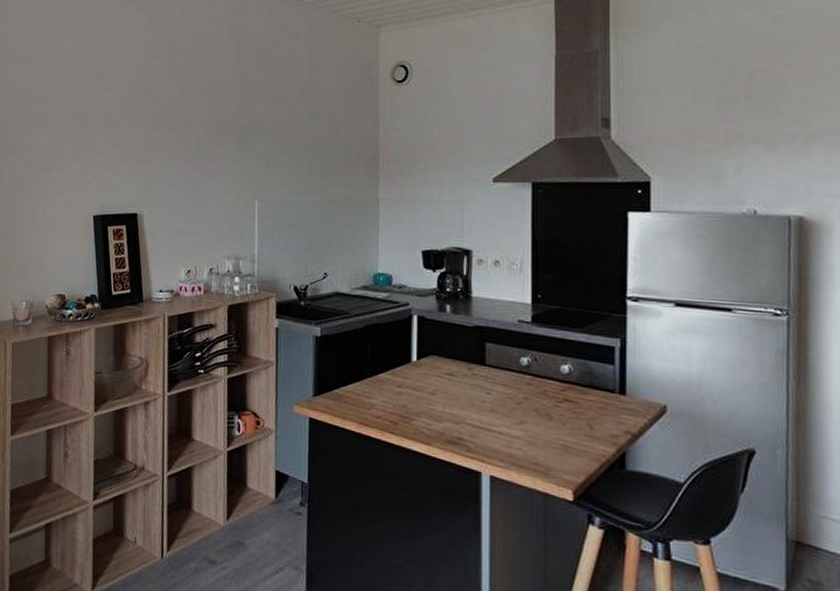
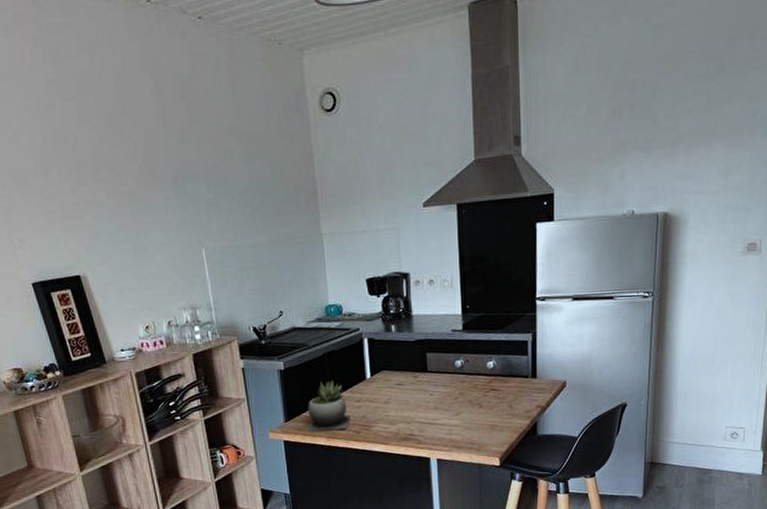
succulent plant: none [337,356,389,417] -> present [307,380,351,431]

